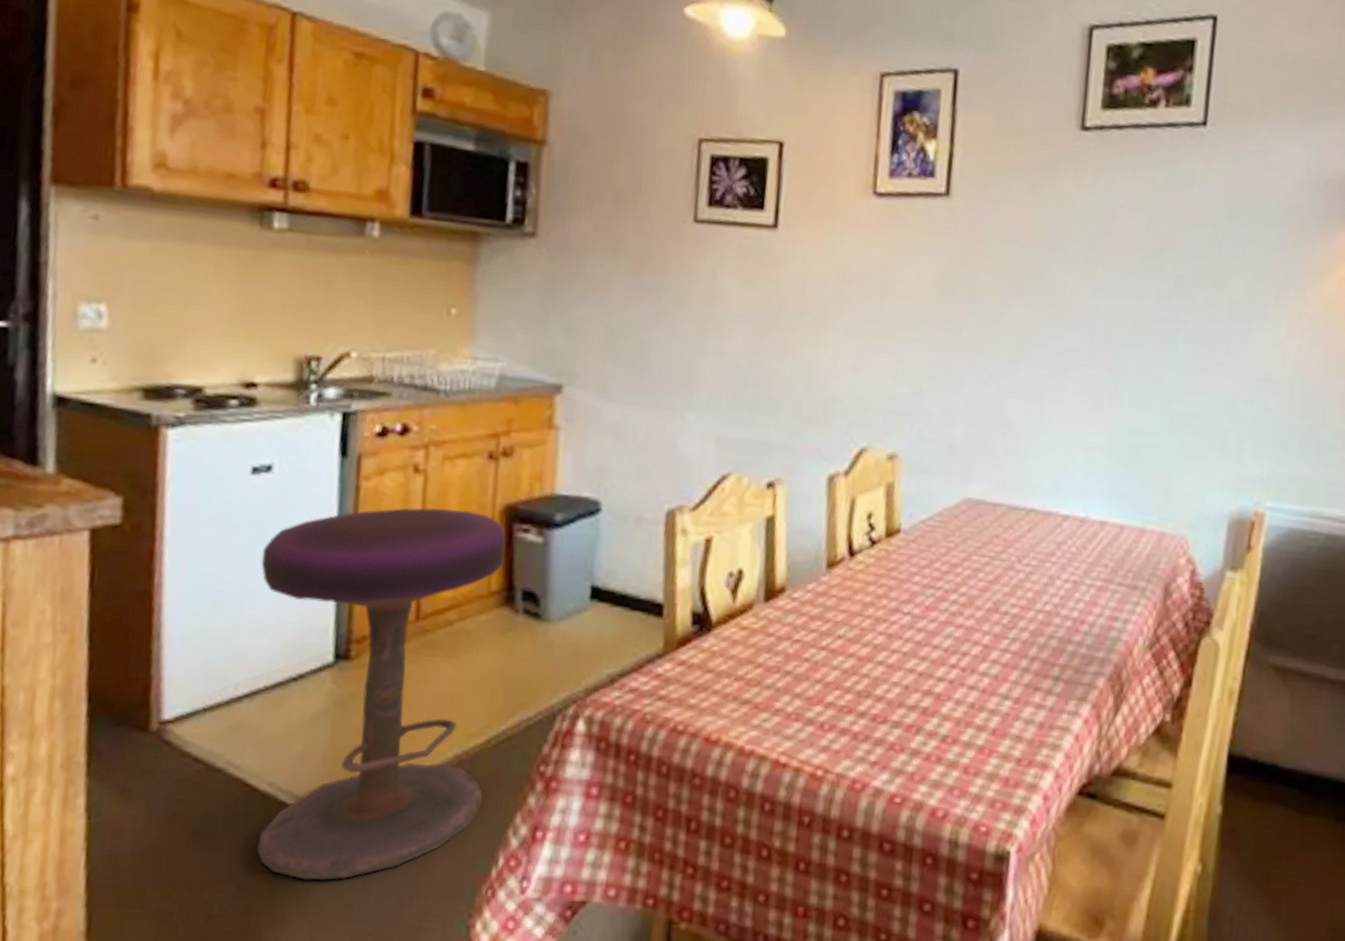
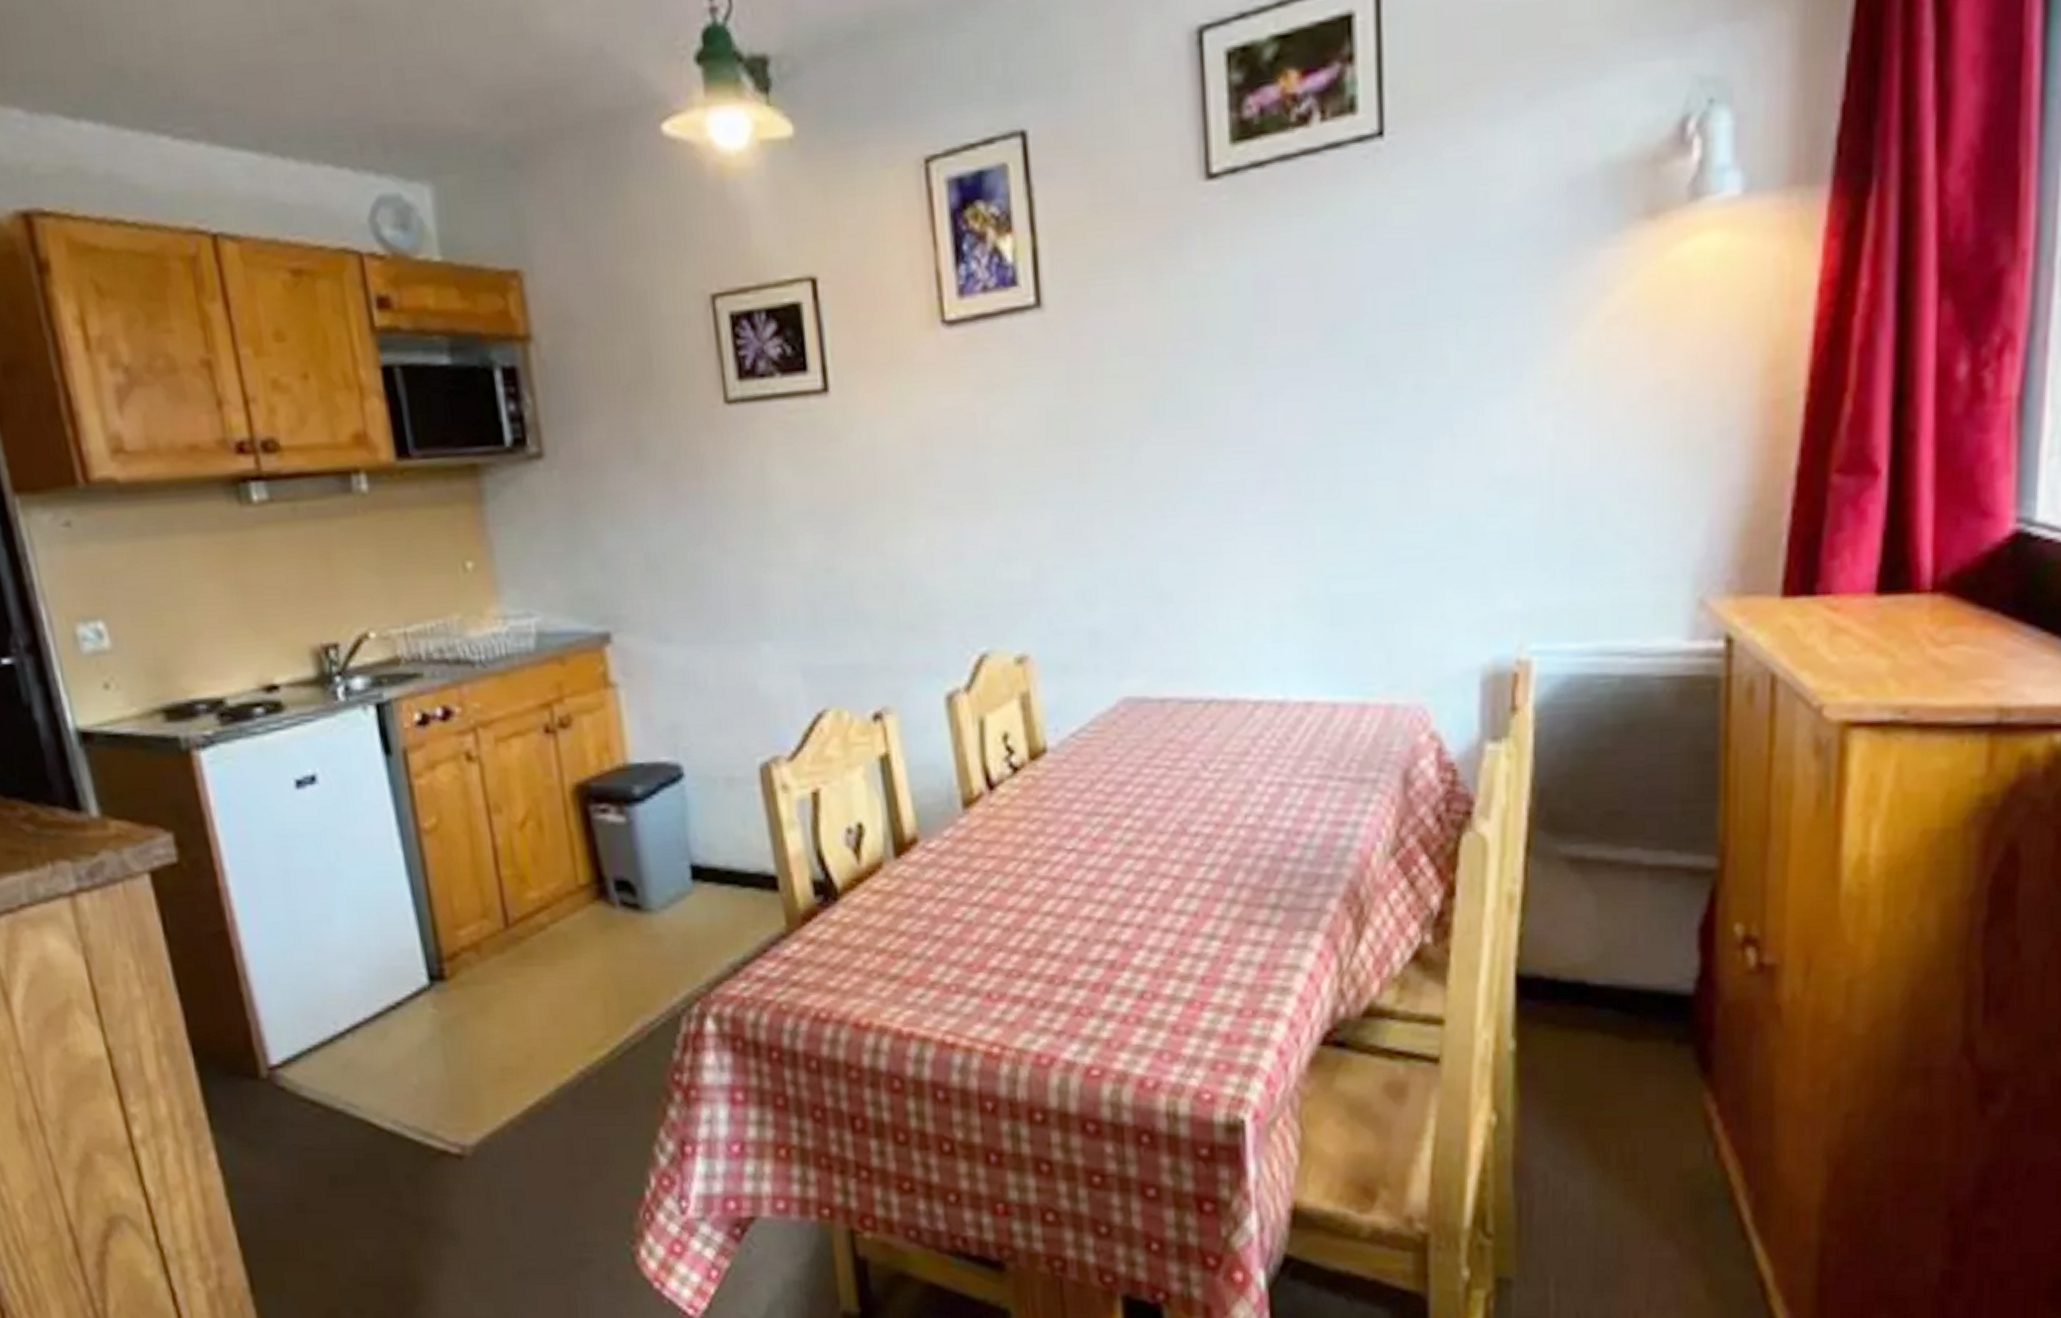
stool: present [256,508,506,881] -> none [327,796,619,1218]

